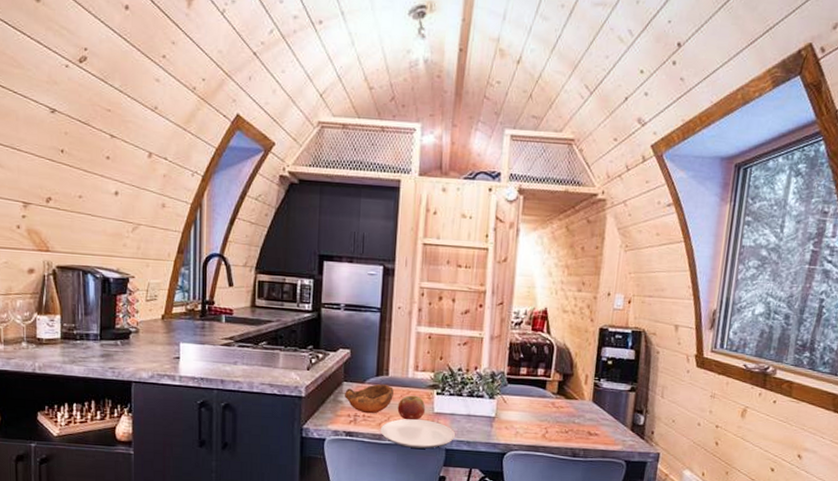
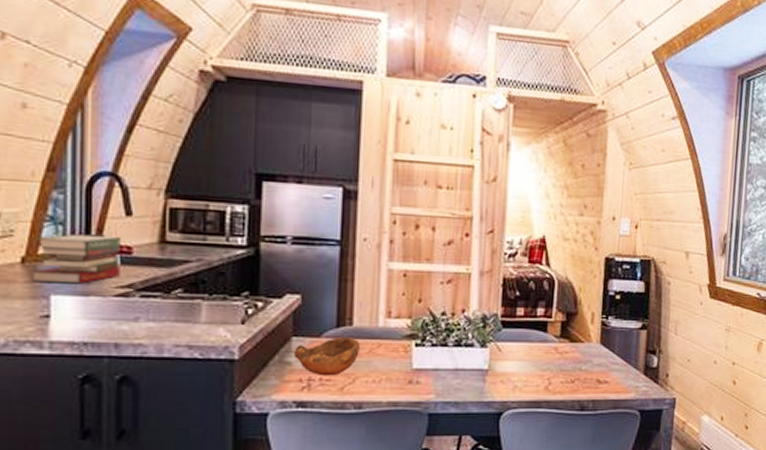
books: none [168,299,225,336] -> present [32,234,120,284]
plate: present [380,418,456,449] -> none [343,378,441,416]
fruit: present [397,395,426,421] -> none [365,349,402,381]

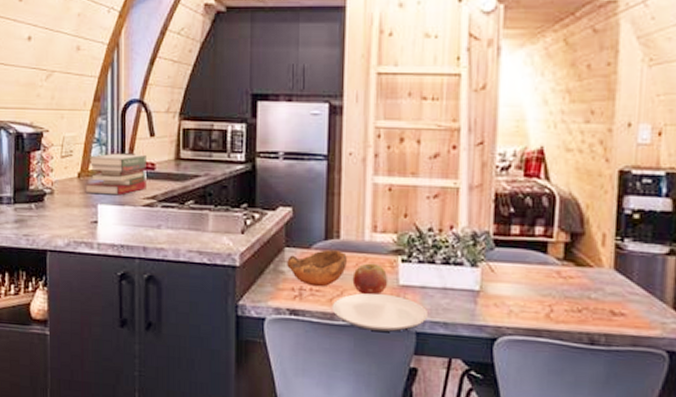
plate: none [343,378,441,416] -> present [331,293,429,332]
fruit: none [365,349,402,381] -> present [352,263,389,296]

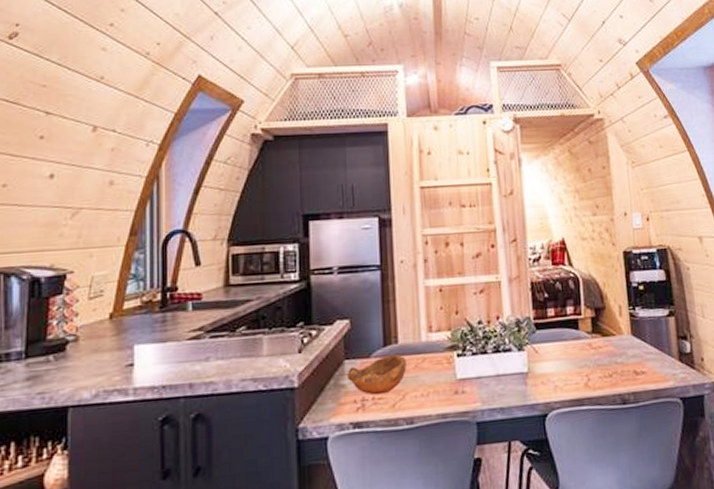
books: present [85,153,146,196] -> none [118,285,192,335]
plate: present [331,293,429,332] -> none [395,390,486,430]
fruit: present [352,263,389,296] -> none [413,362,447,395]

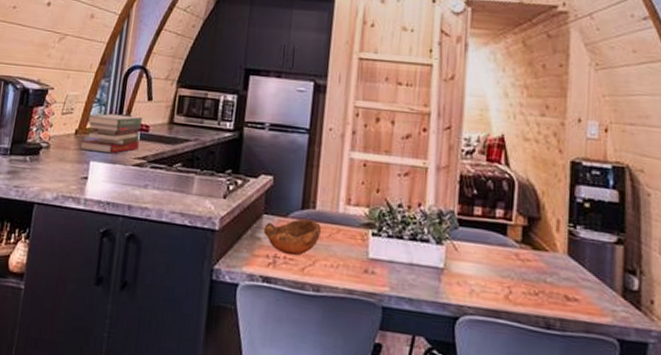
books: none [118,285,192,335] -> present [80,113,142,154]

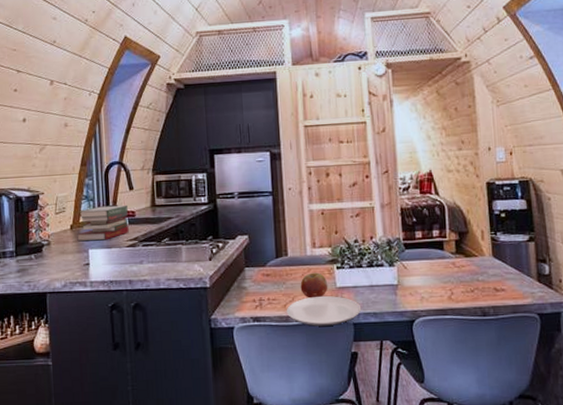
bowl: present [264,219,321,256] -> none [248,265,295,297]
plate: none [303,264,395,306] -> present [286,295,362,327]
fruit: none [324,234,359,267] -> present [300,272,328,298]

